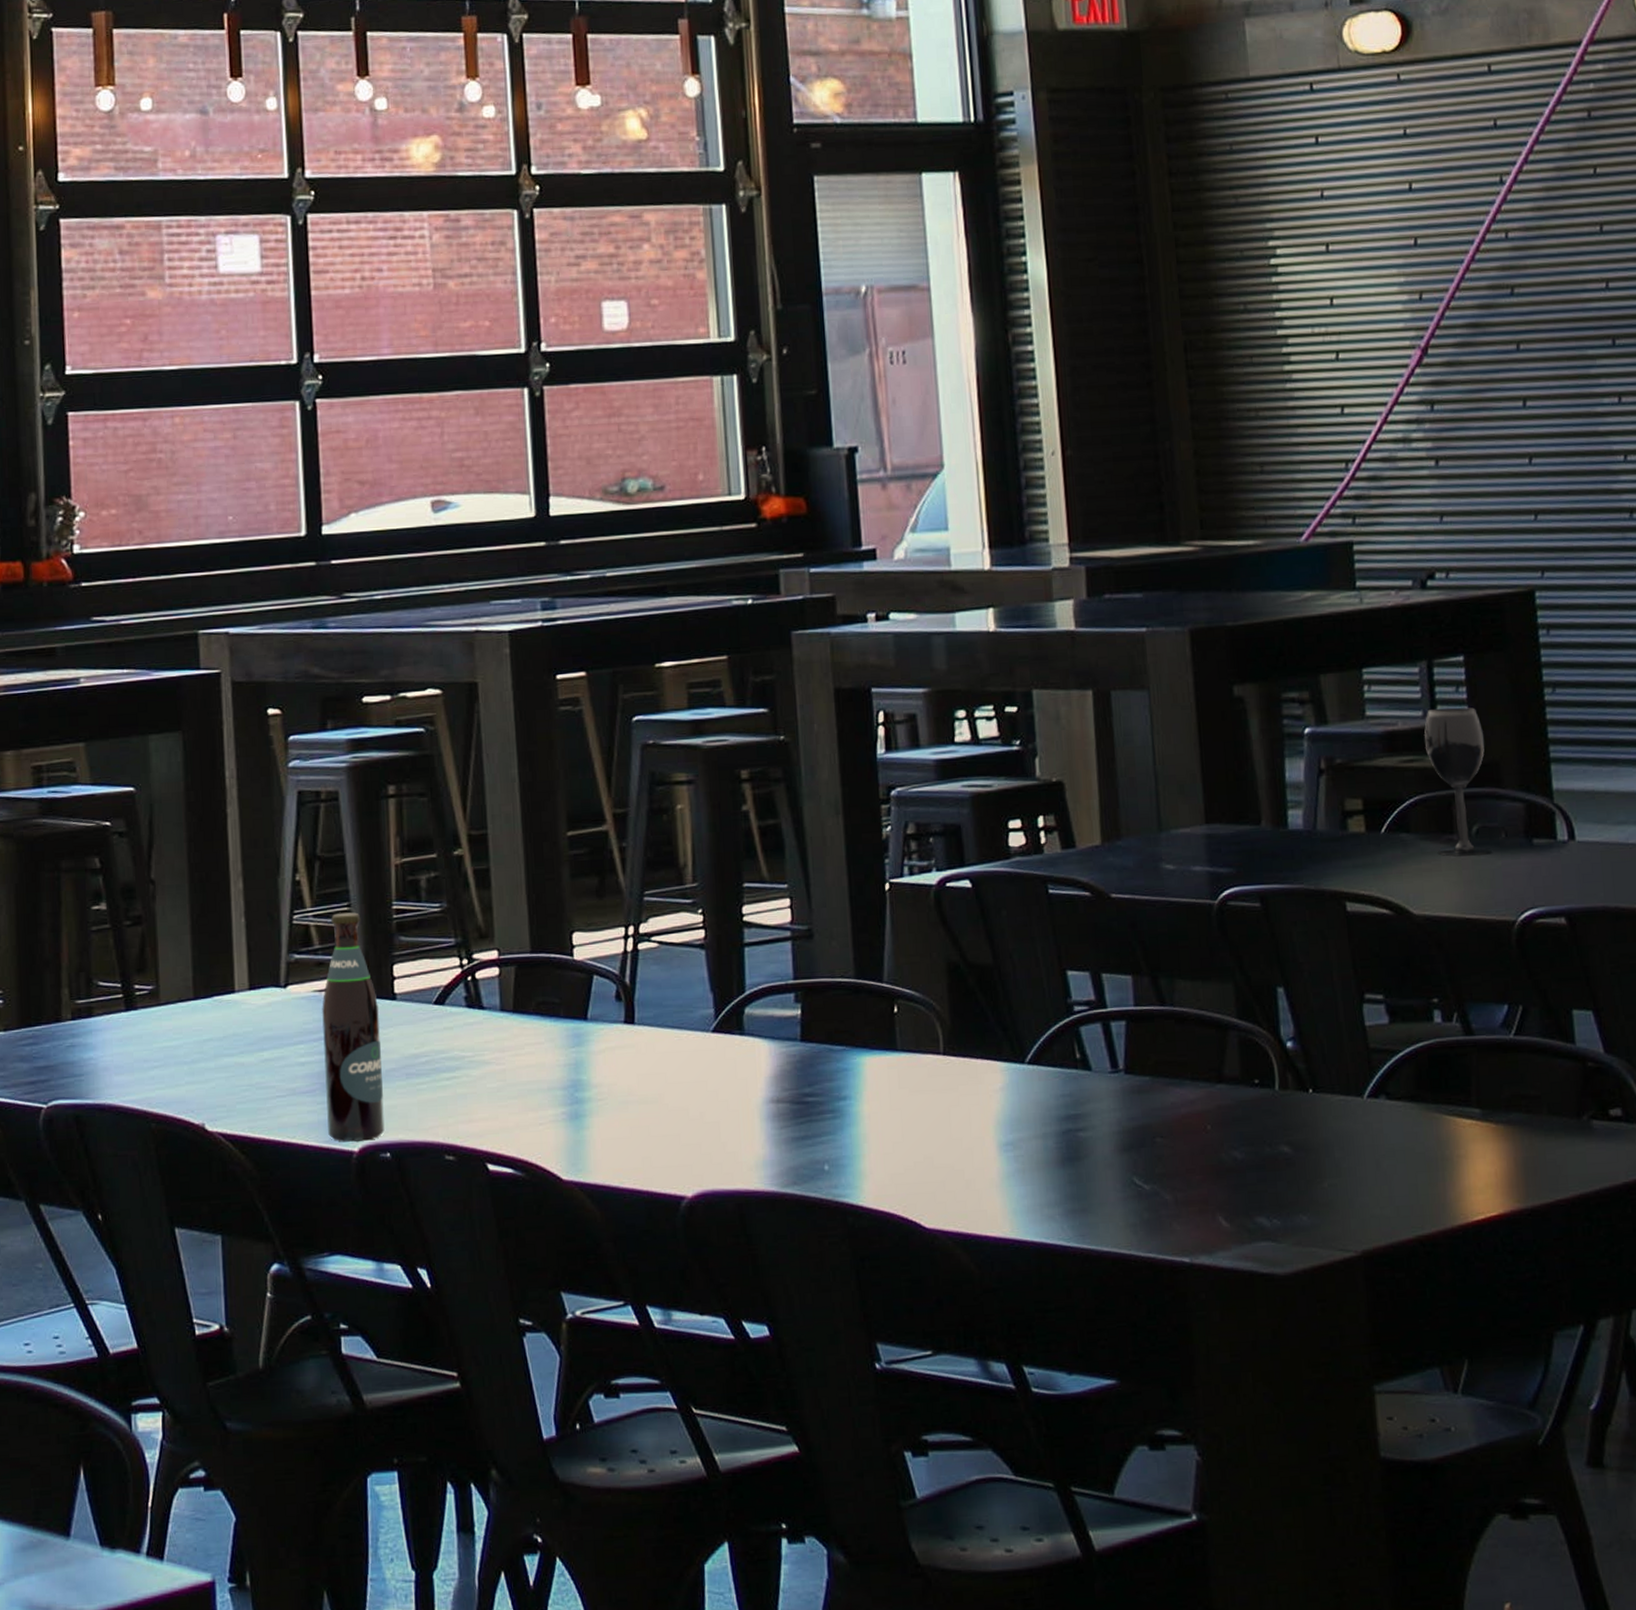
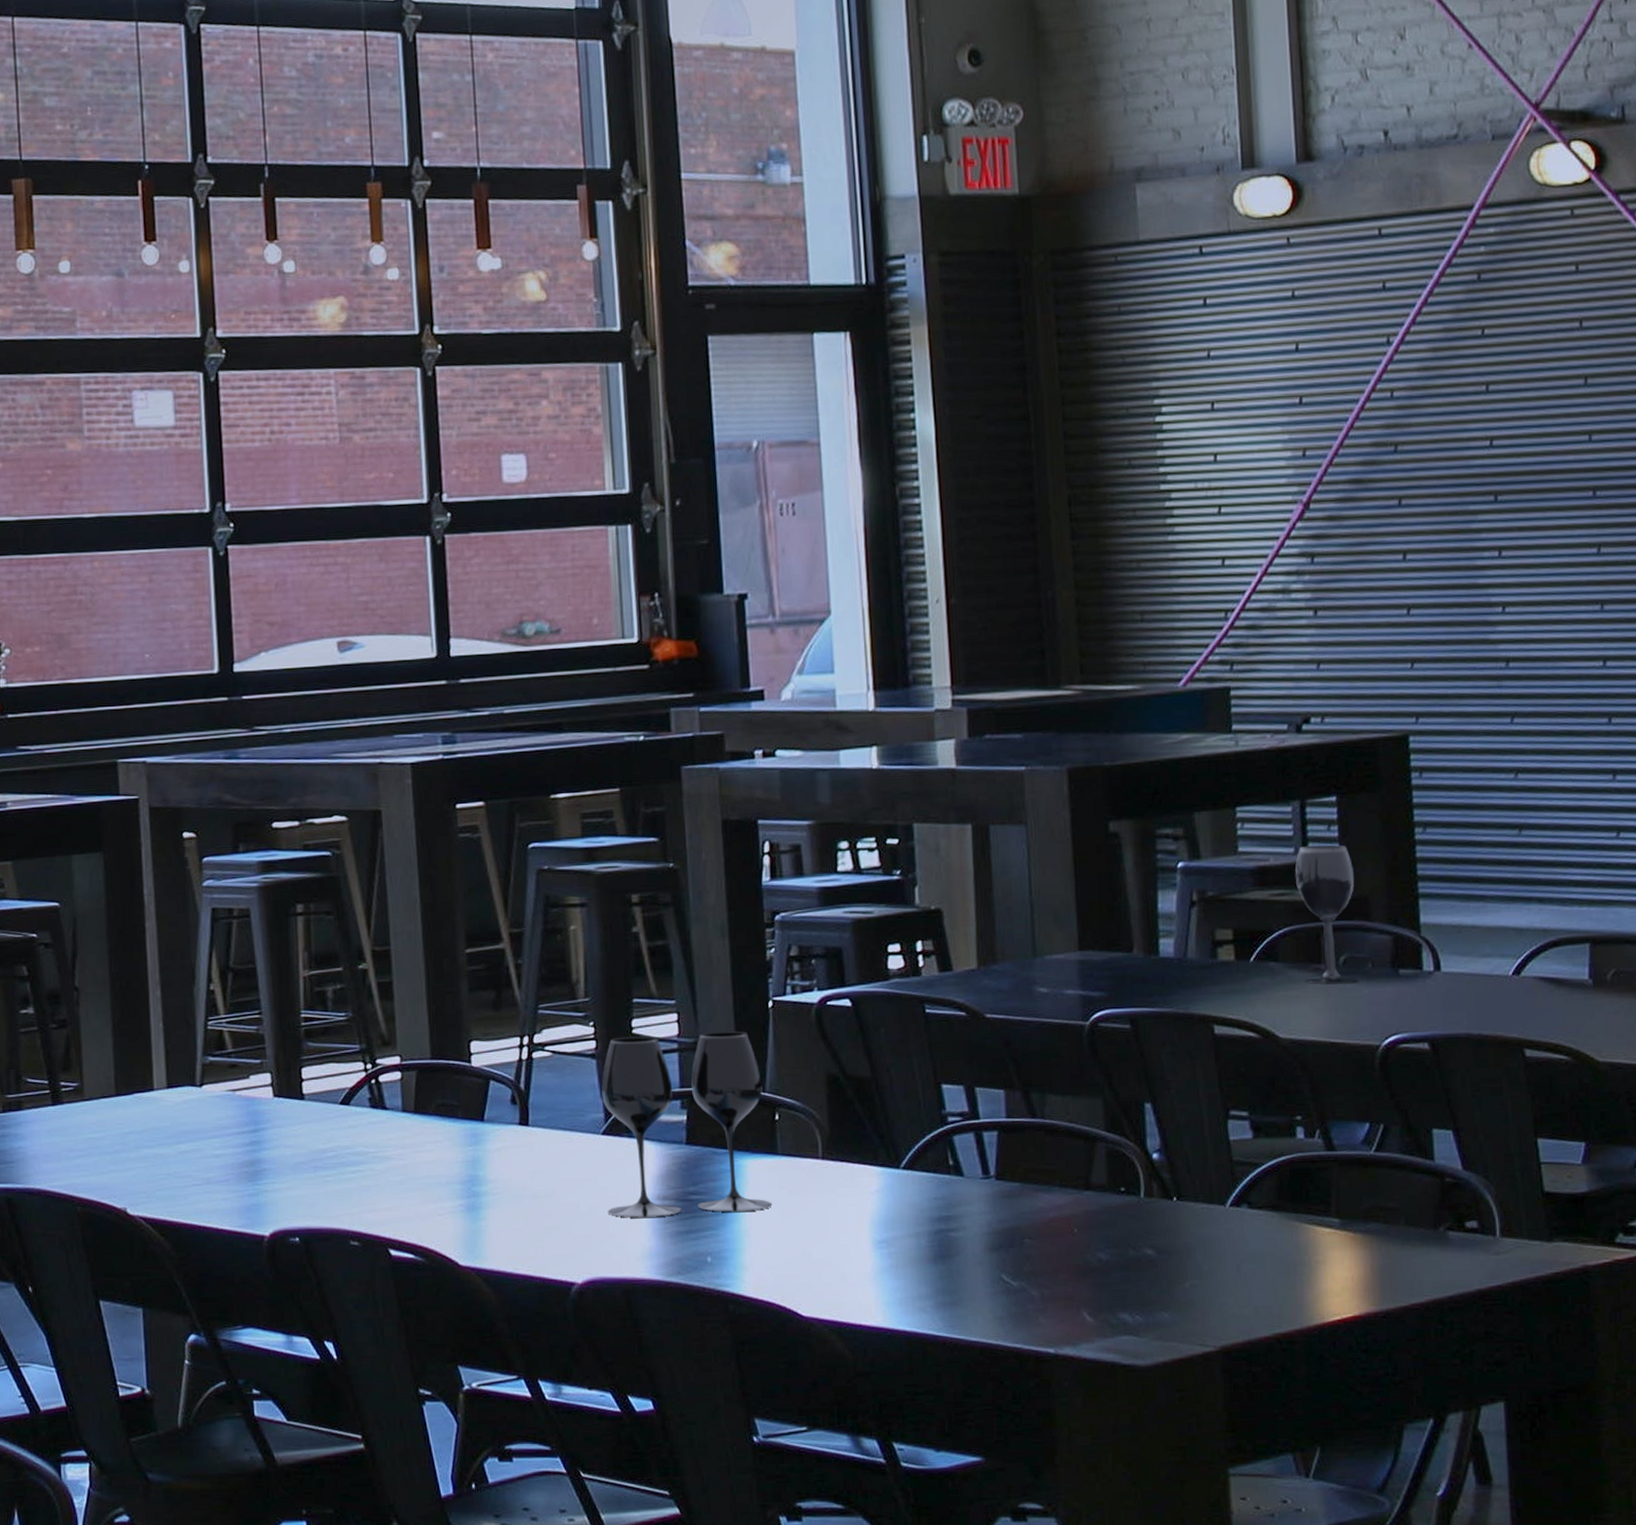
bottle: present [322,912,385,1142] -> none [235,1020,294,1227]
wine glass: none [711,916,892,1124] -> present [601,1031,772,1218]

